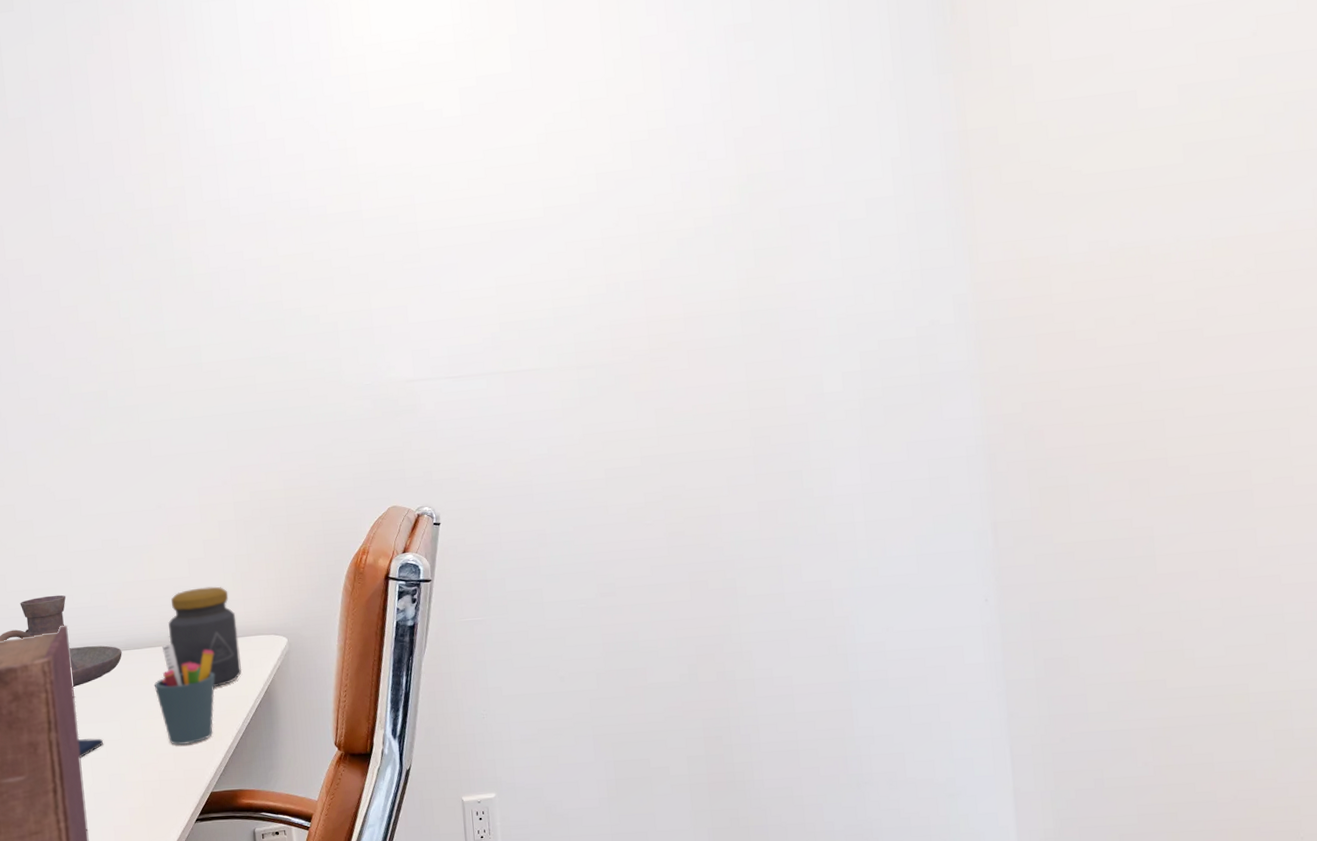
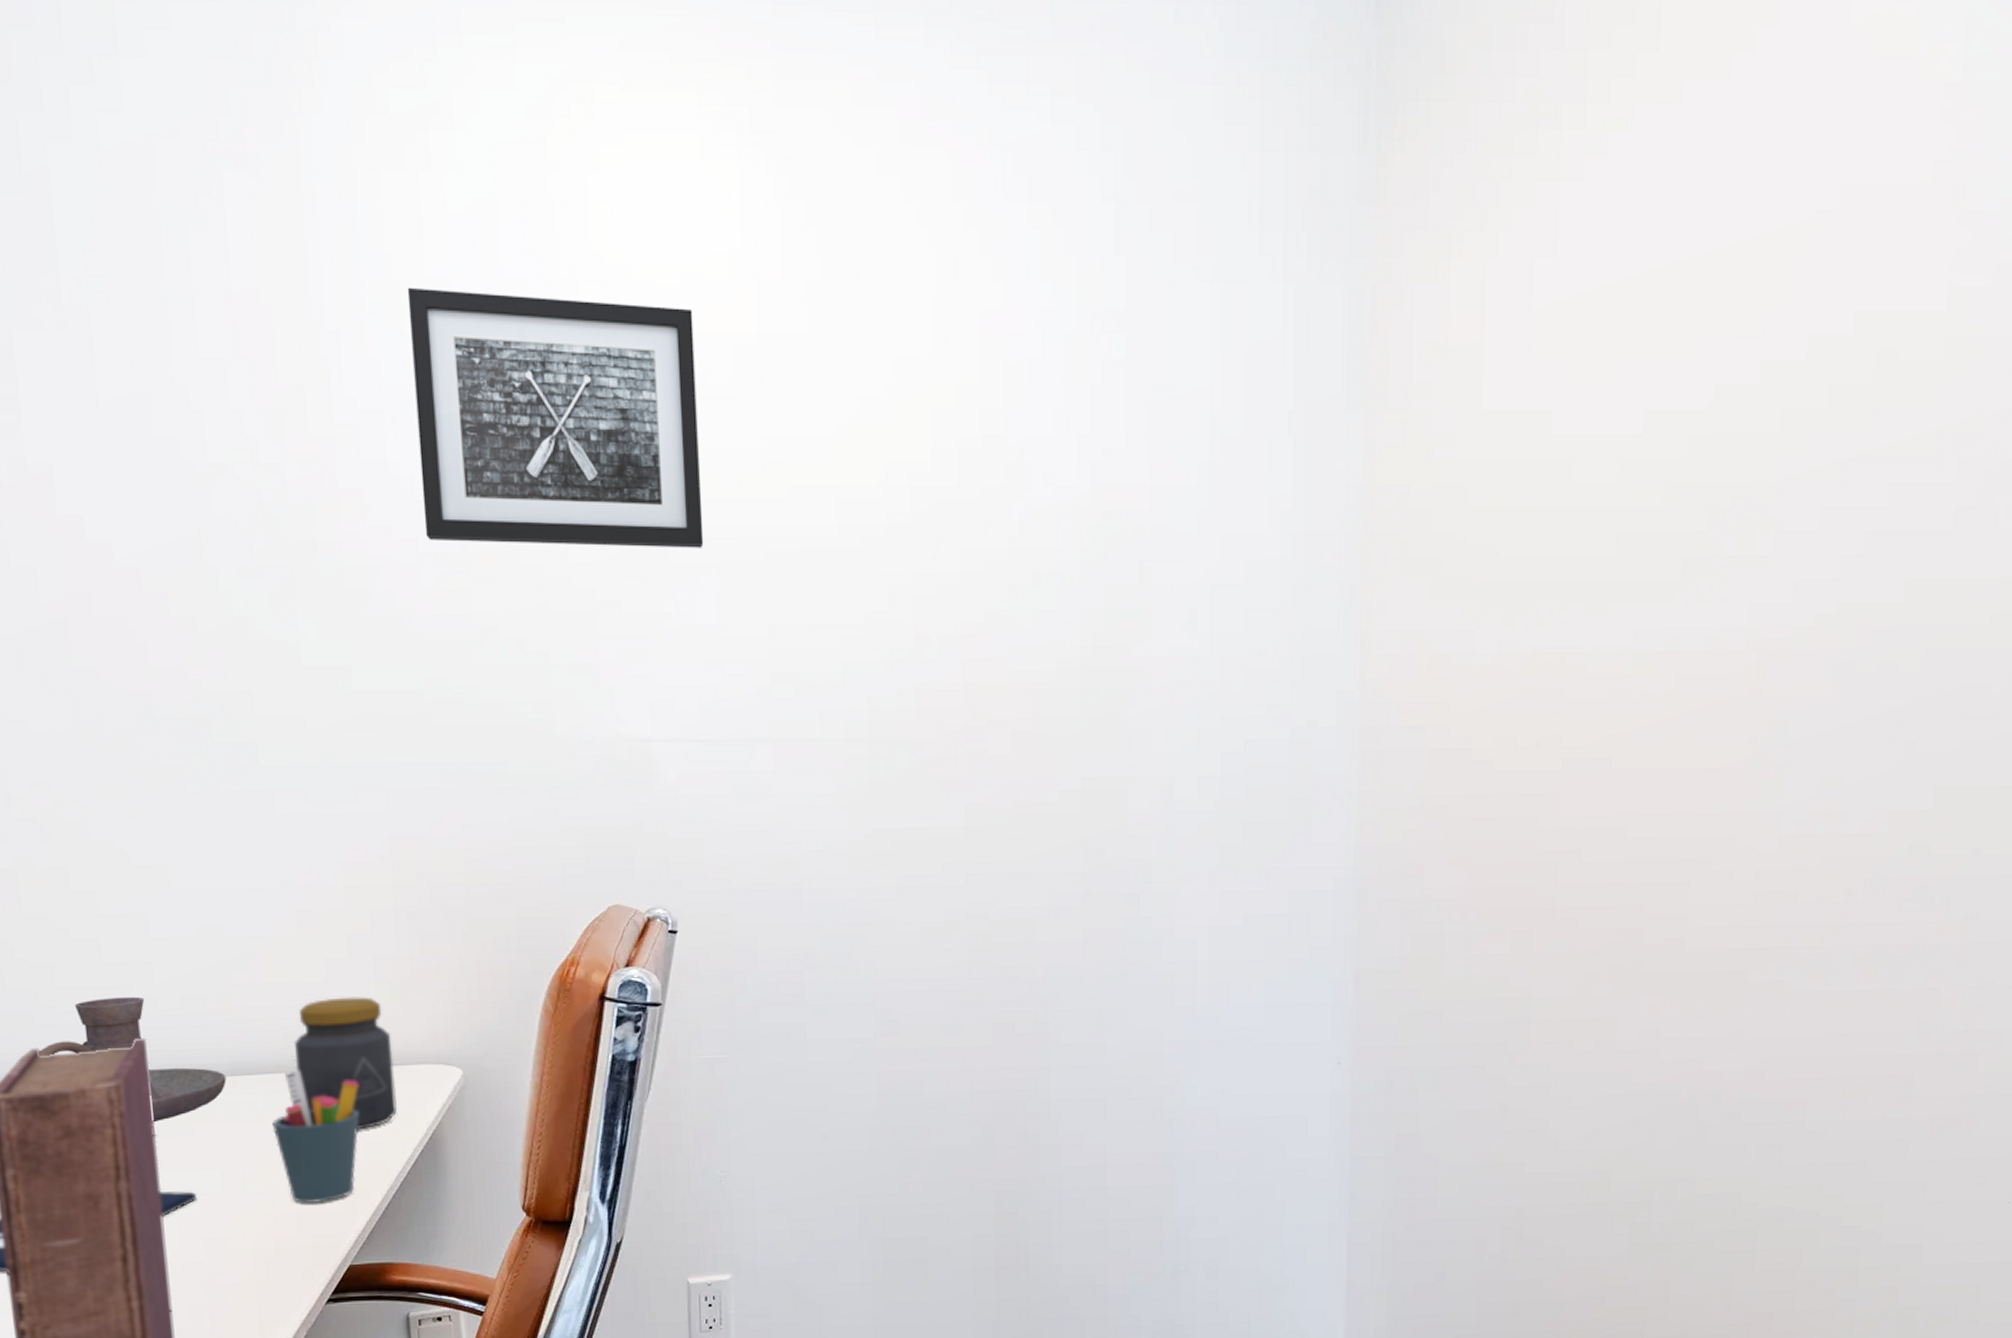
wall art: none [230,66,445,251] -> present [407,287,704,549]

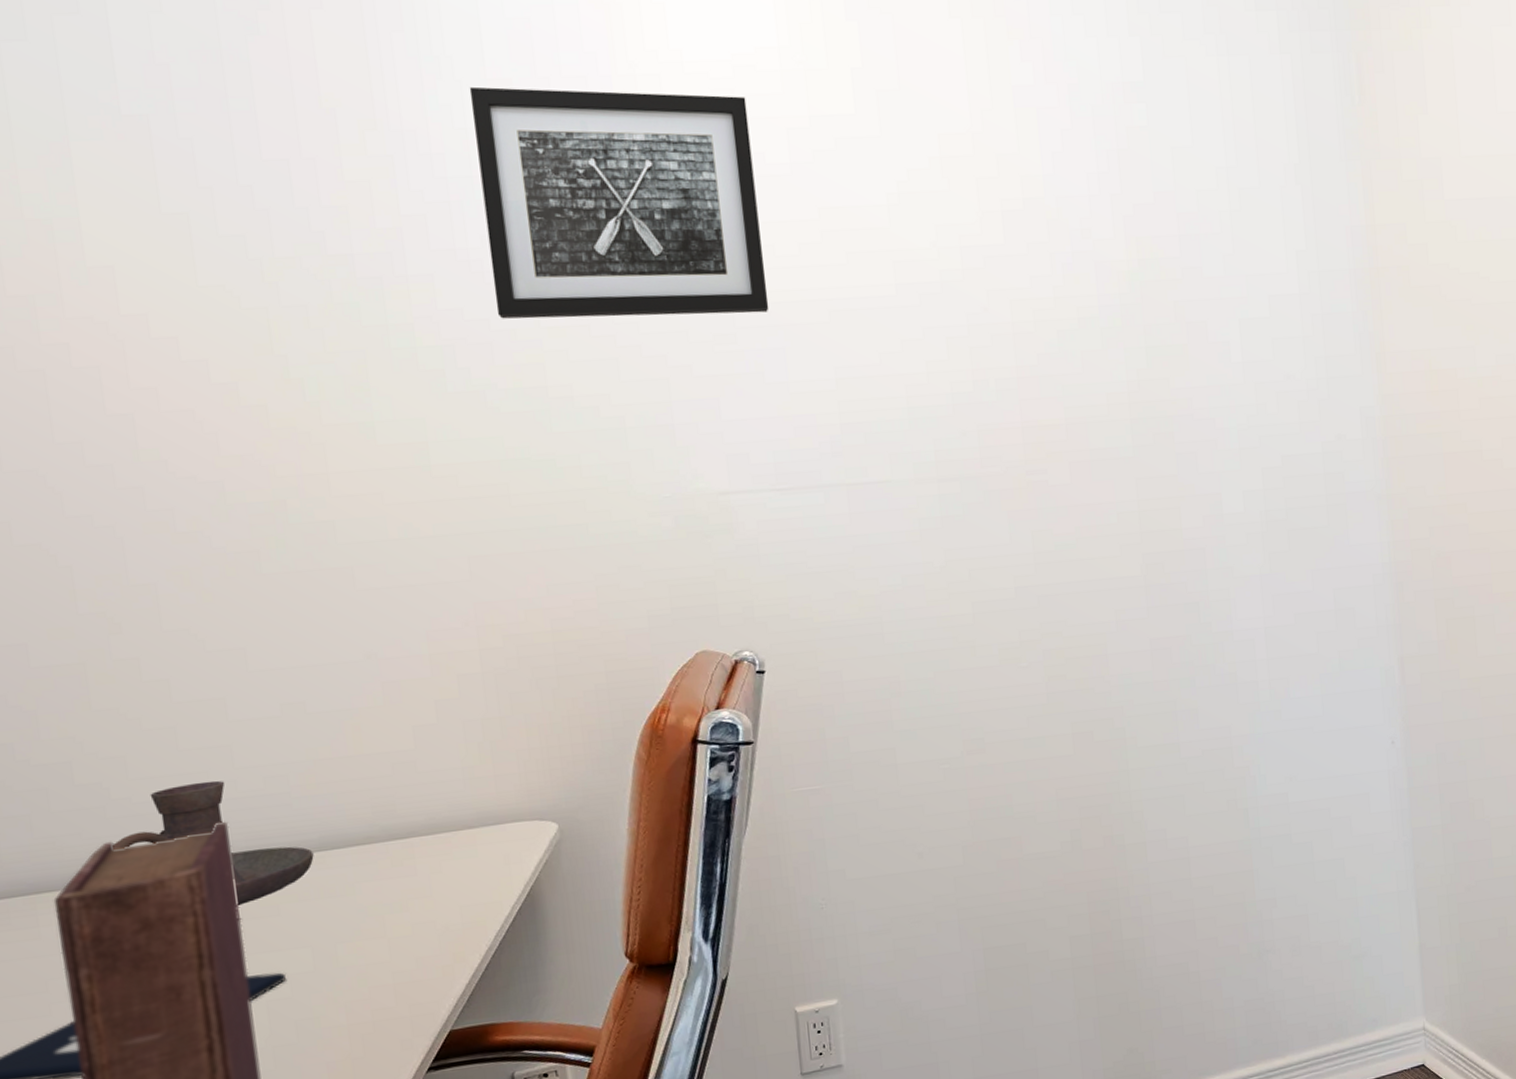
pen holder: present [271,1070,360,1204] -> none [362,839,455,973]
jar: present [295,997,398,1130] -> none [384,760,494,894]

